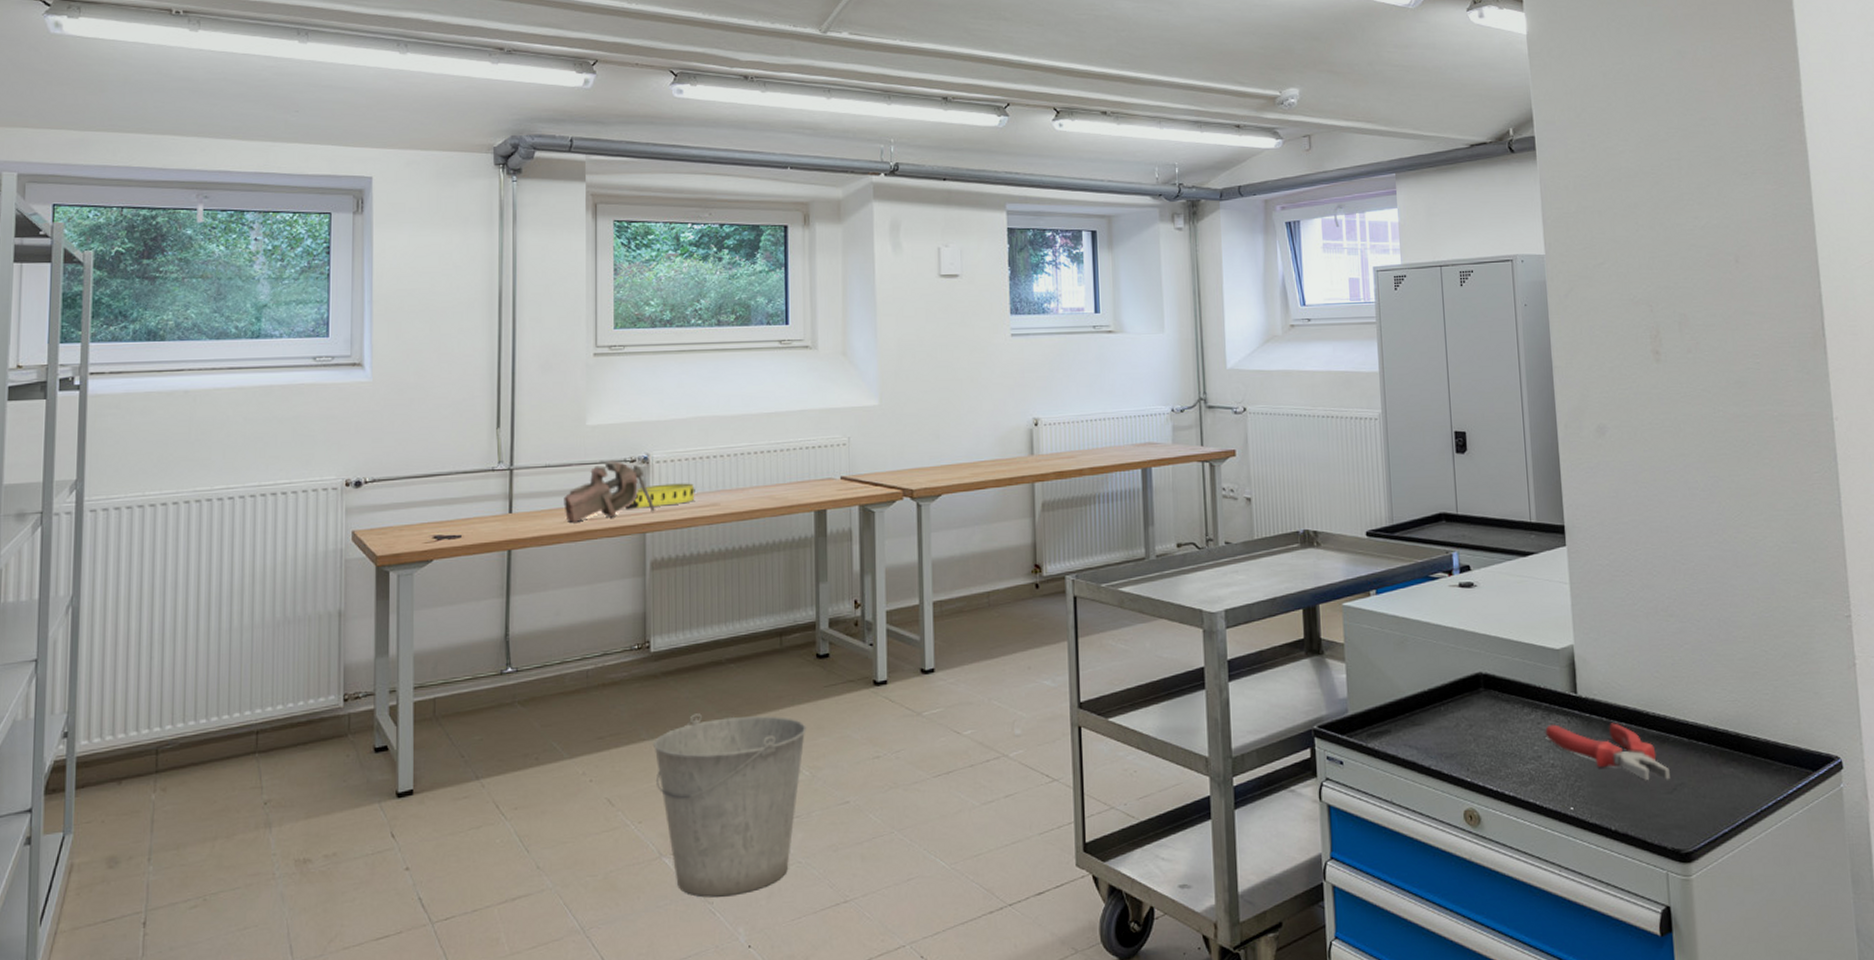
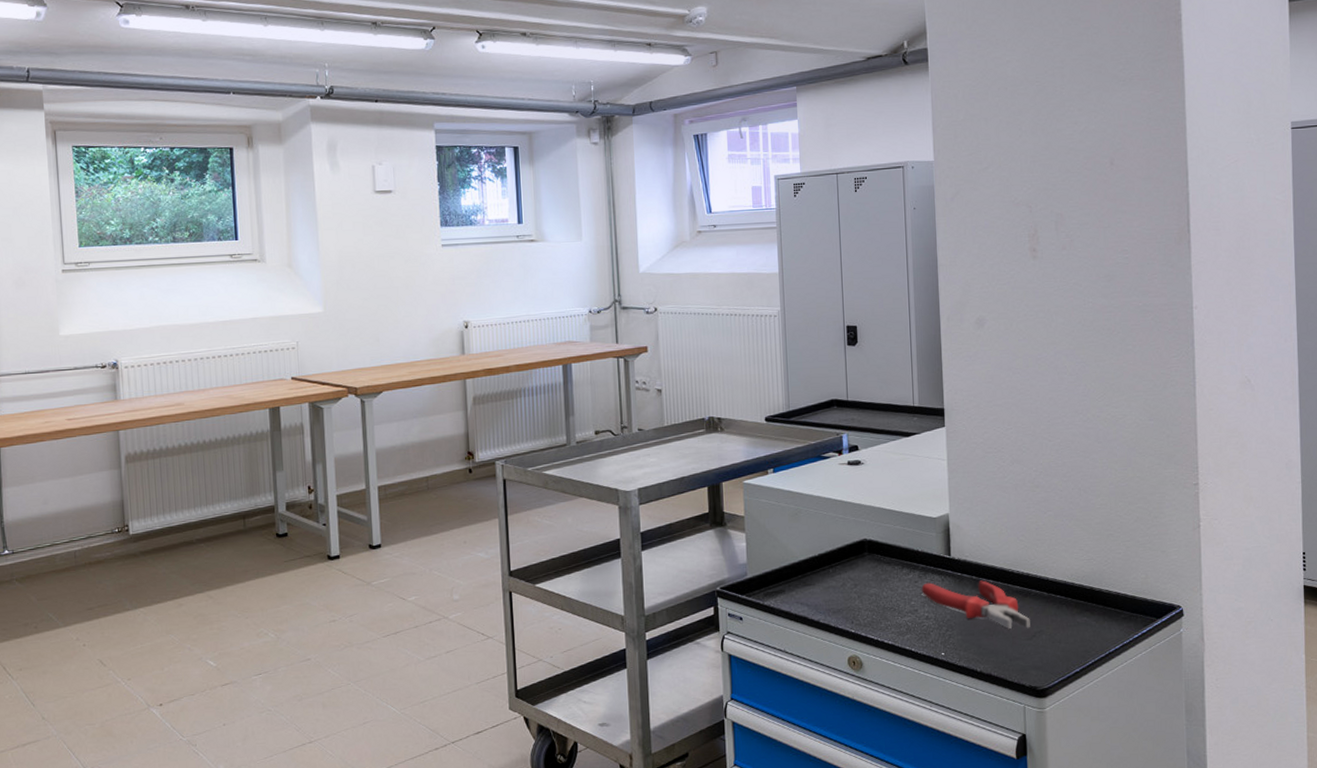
bench vise: present [564,461,656,522] -> none [44,367,127,422]
measuring tape: present [625,483,695,510] -> none [99,385,161,411]
bucket: present [652,713,806,897] -> none [136,586,270,740]

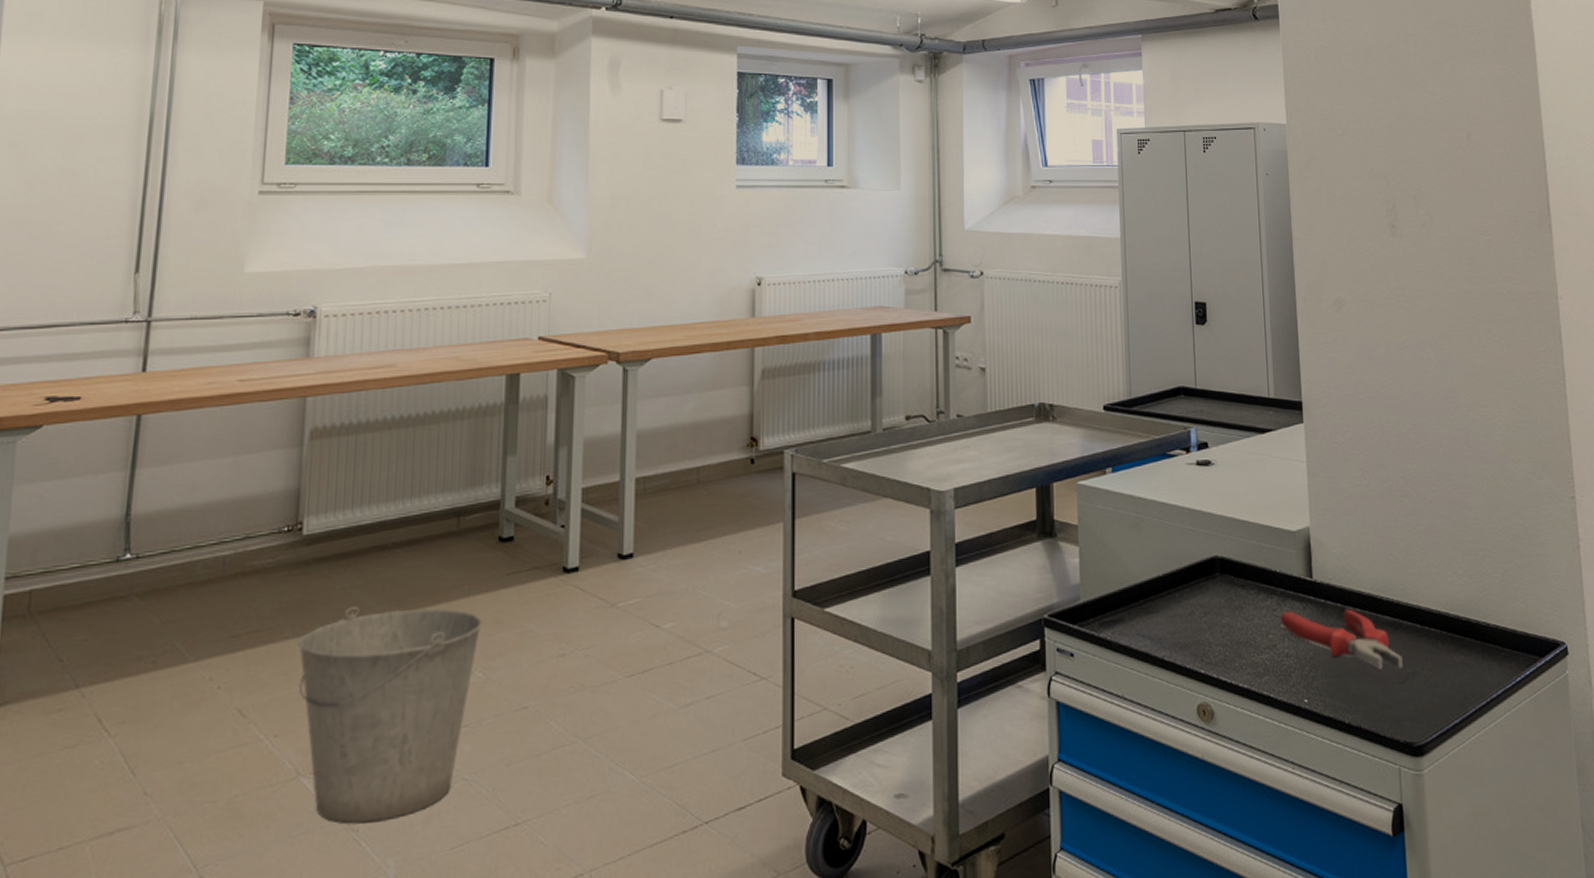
bucket: none [136,586,270,740] -> present [297,606,482,824]

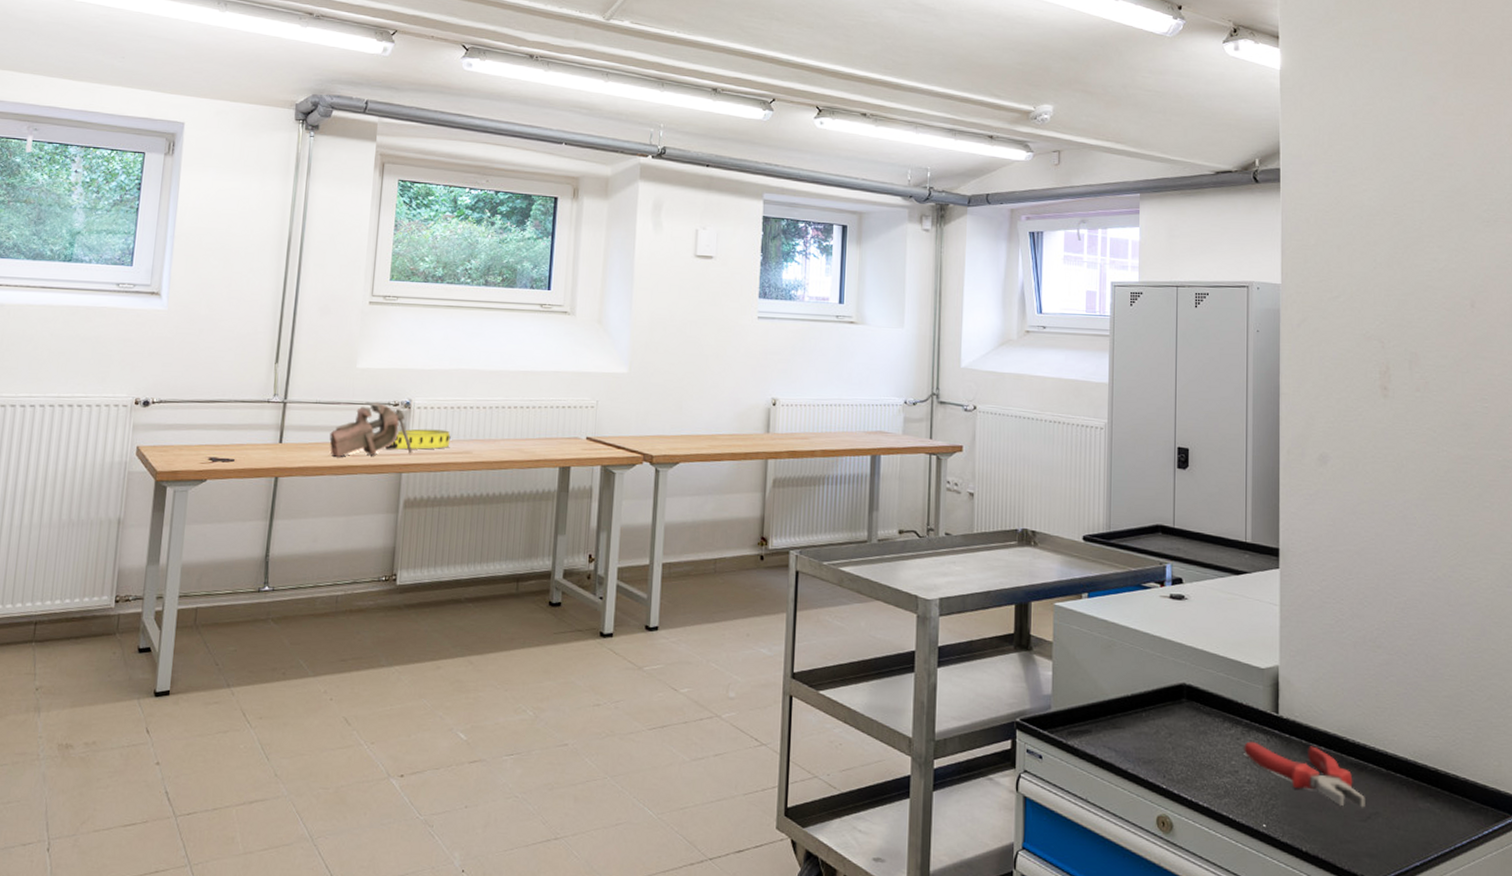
bench vise: none [210,314,321,383] -> present [329,403,413,457]
measuring tape: none [284,340,369,371] -> present [385,428,451,450]
bucket: present [297,606,482,824] -> none [390,646,534,822]

